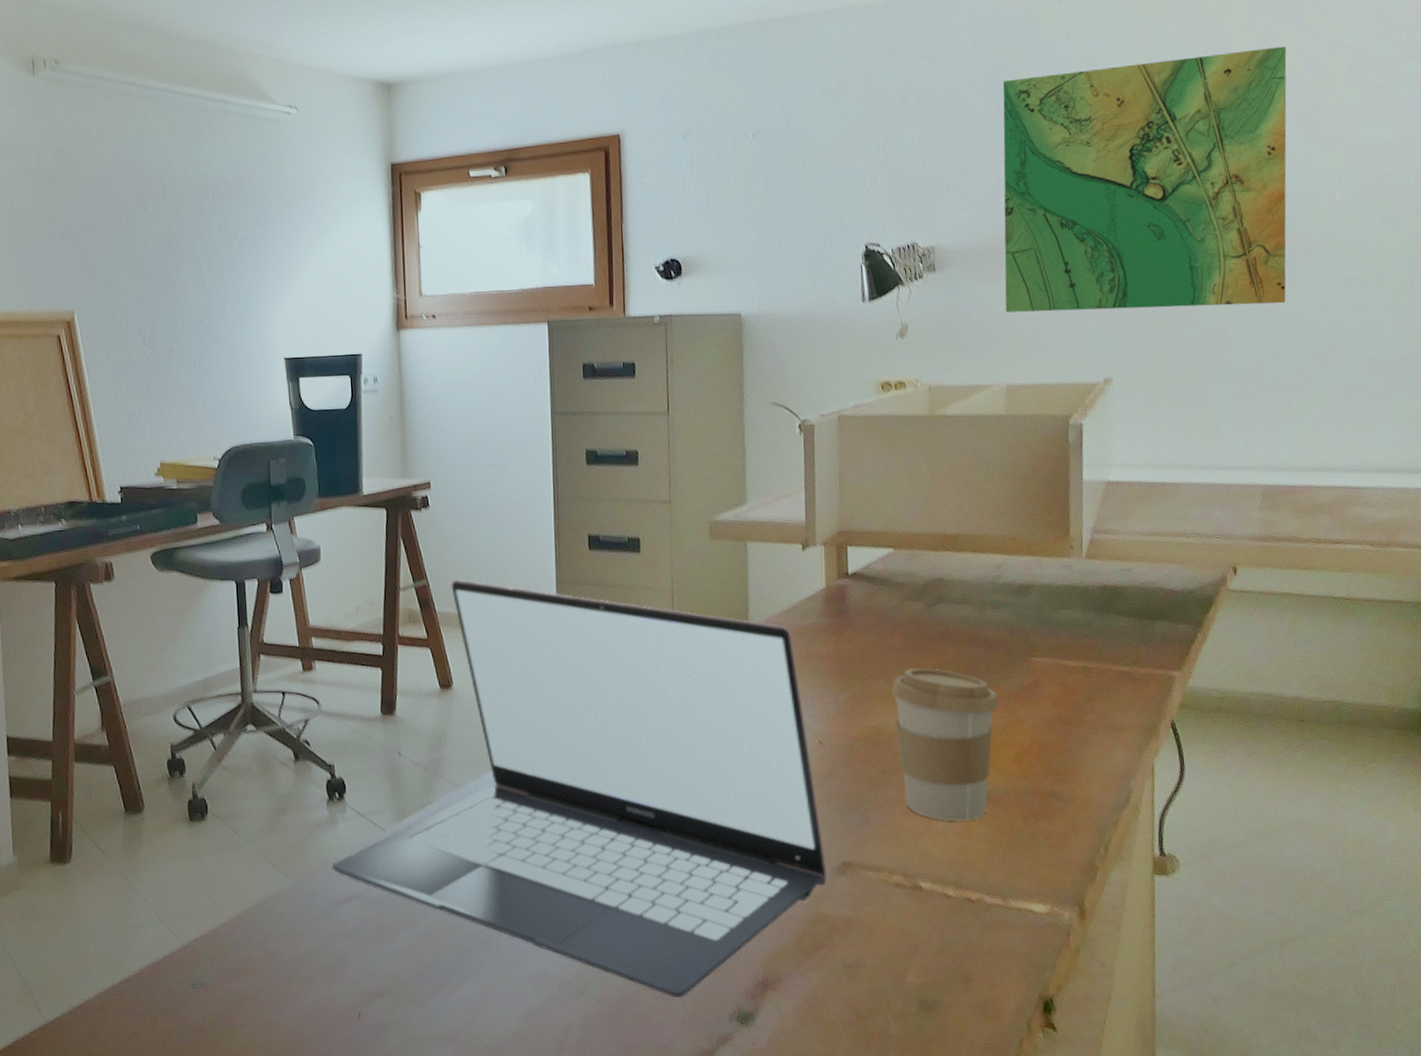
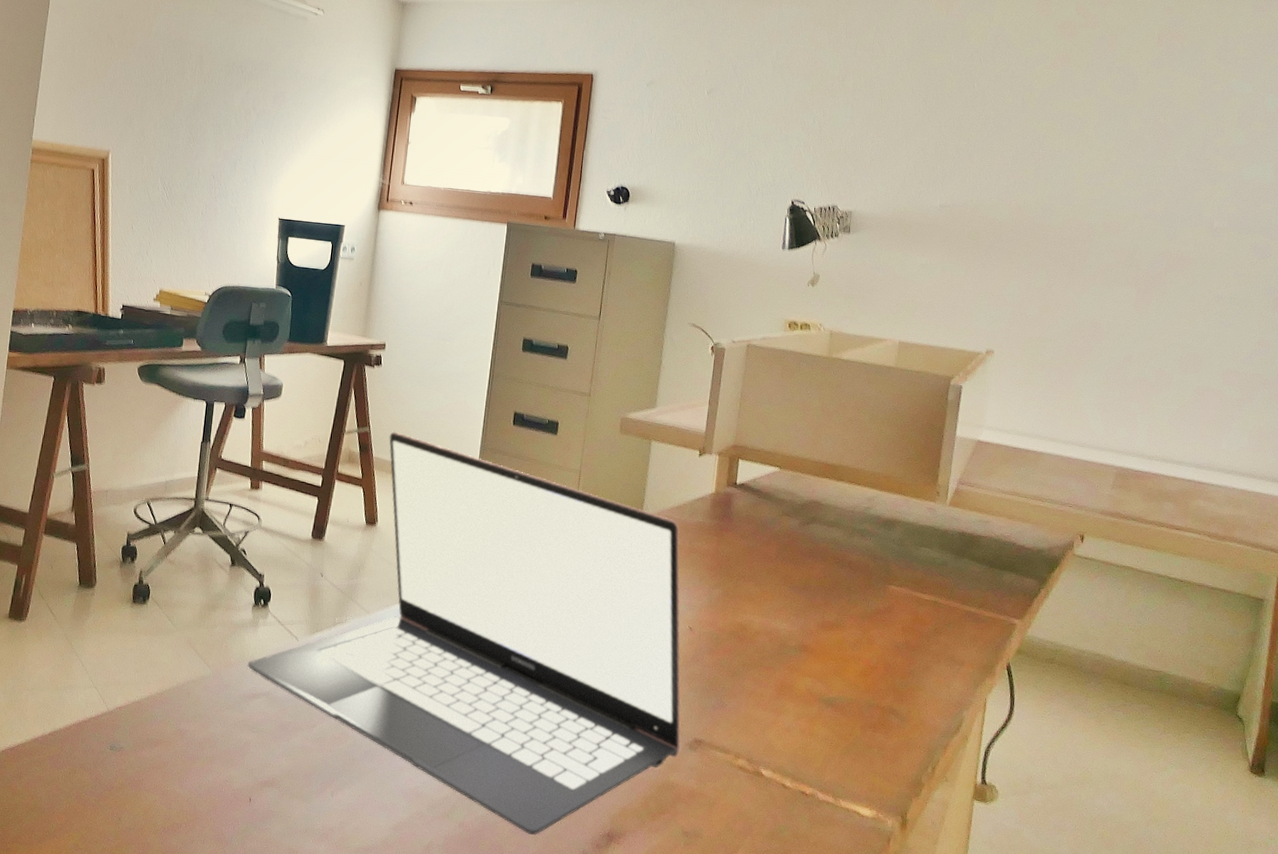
coffee cup: present [892,667,999,822] -> none [758,576,855,722]
map: present [1002,46,1287,313] -> none [907,79,1186,309]

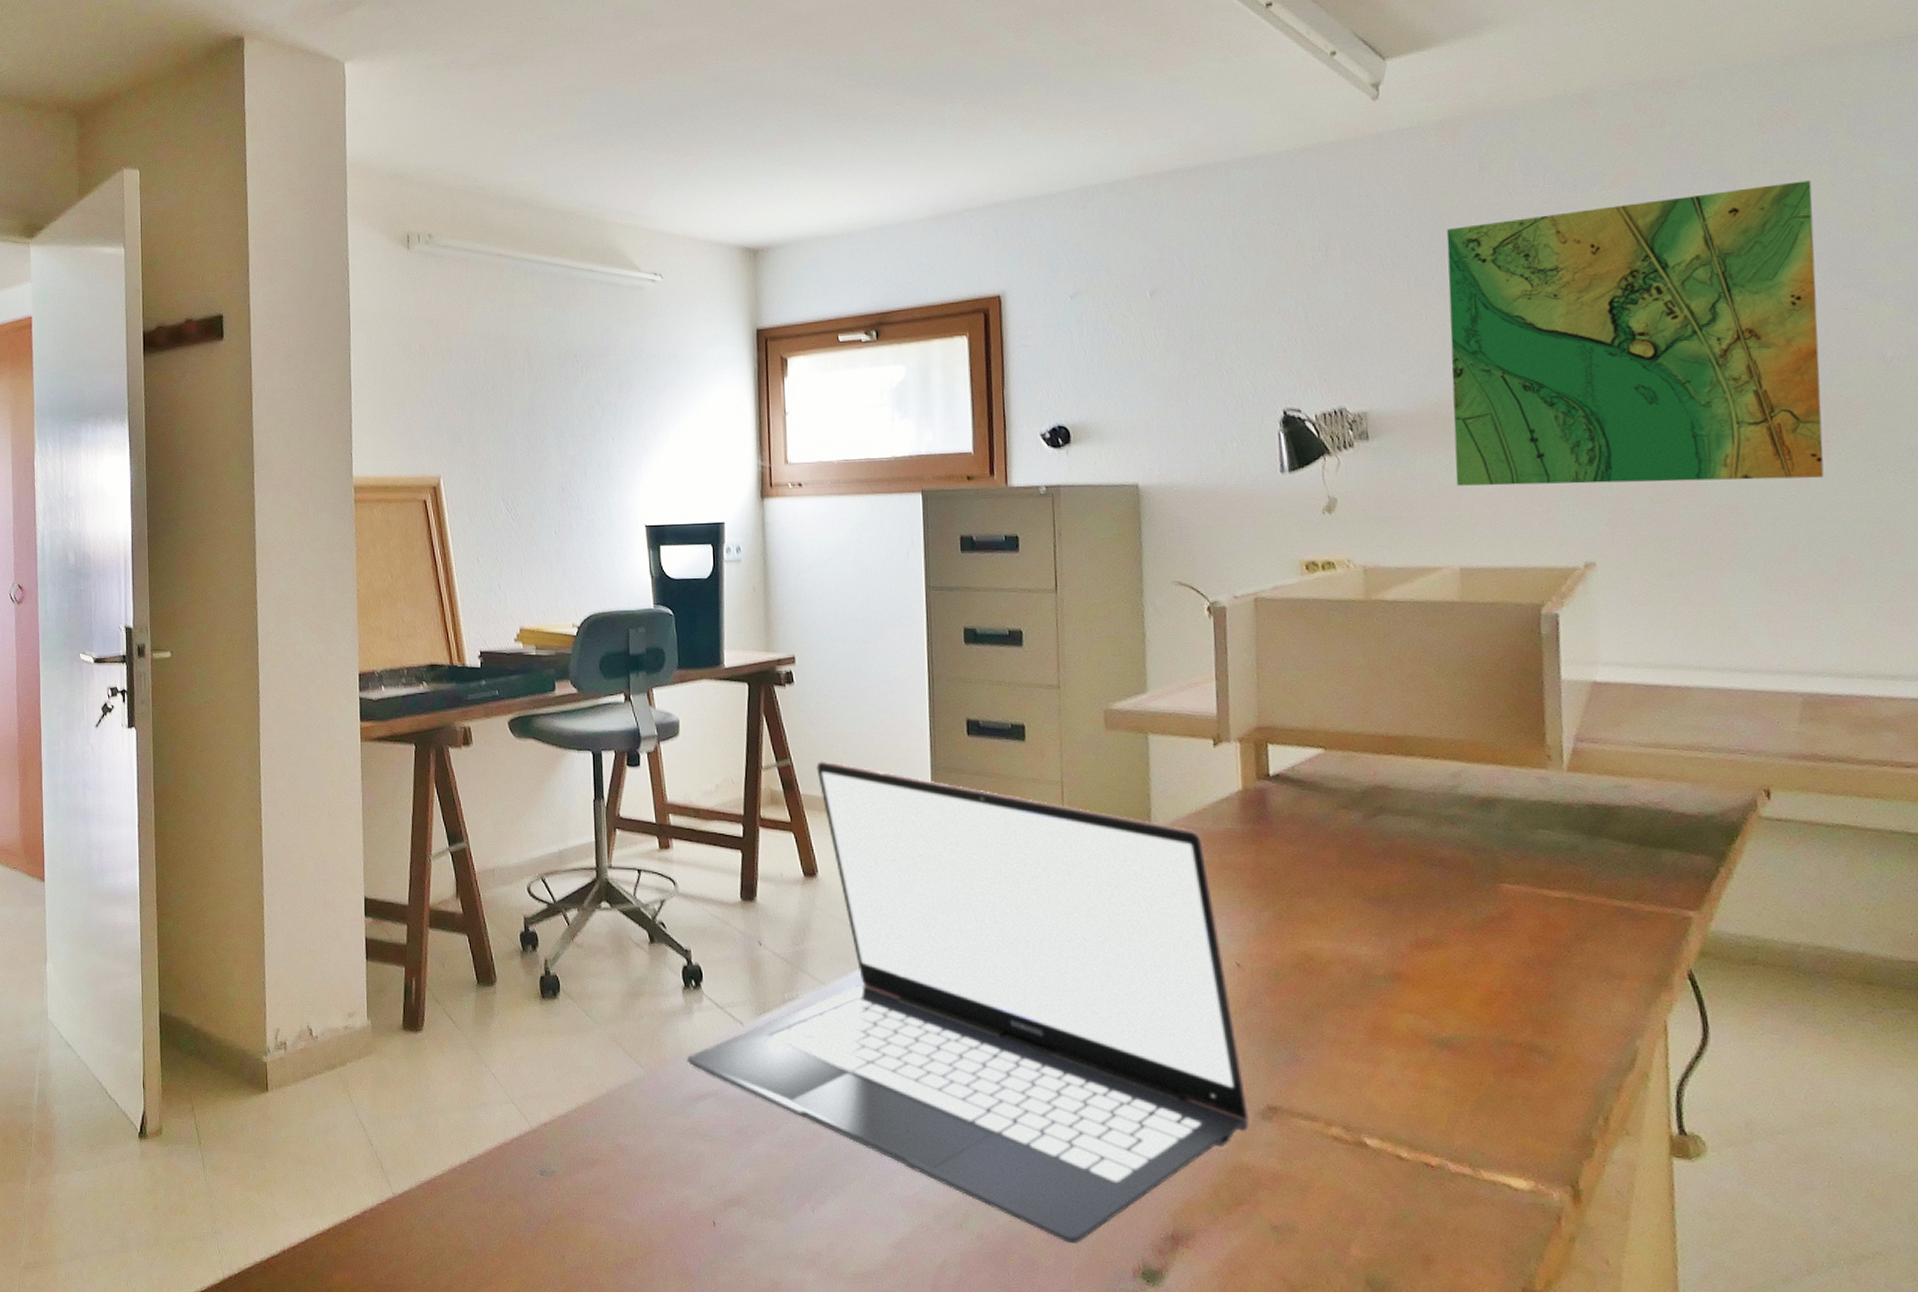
map: none [907,79,1186,309] -> present [1446,180,1824,486]

